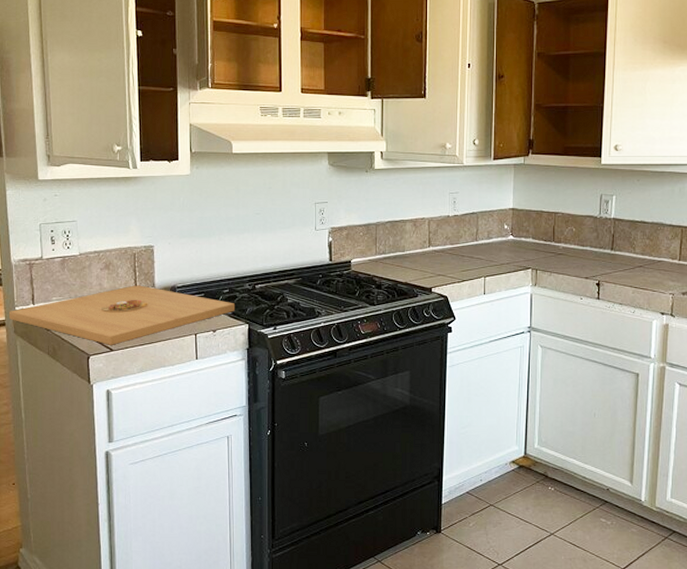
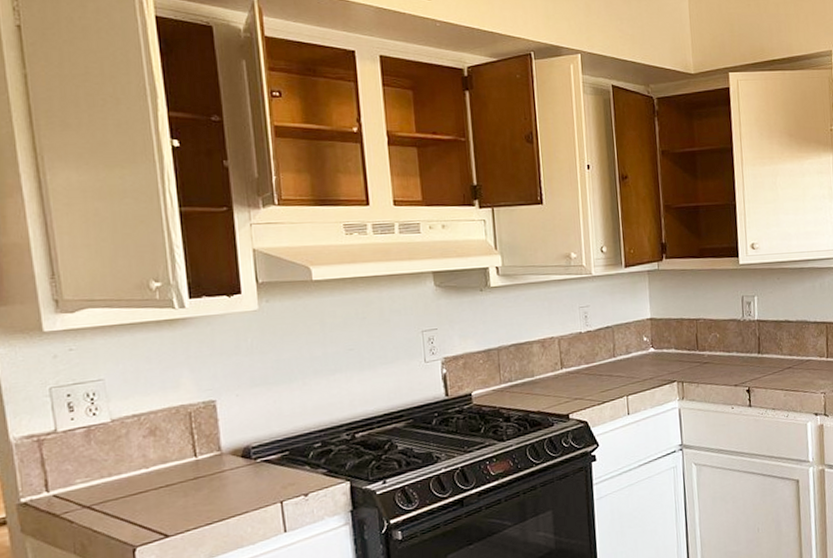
platter: present [9,285,236,345] -> none [12,450,332,531]

